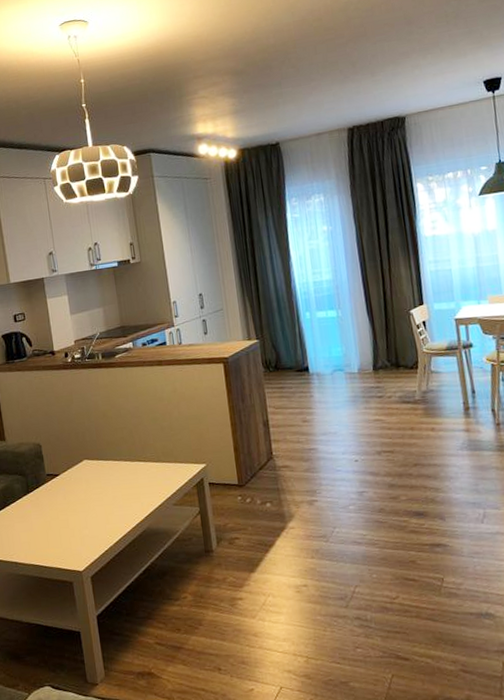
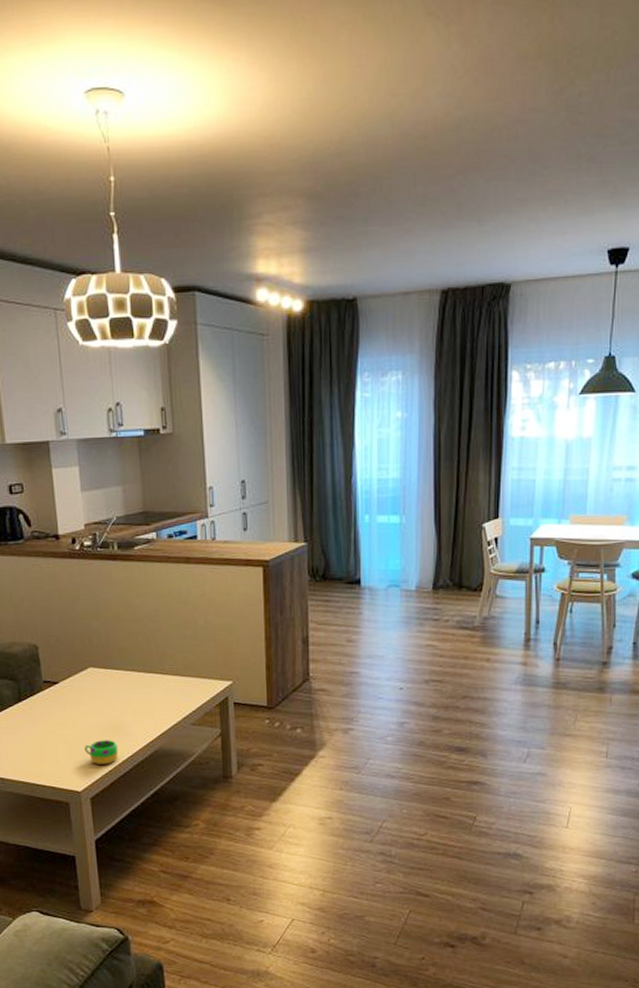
mug: none [83,523,113,547] -> present [85,740,118,766]

